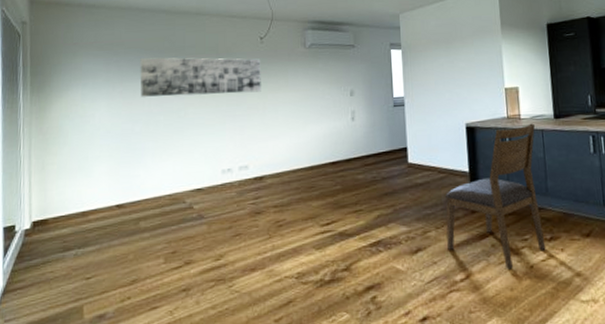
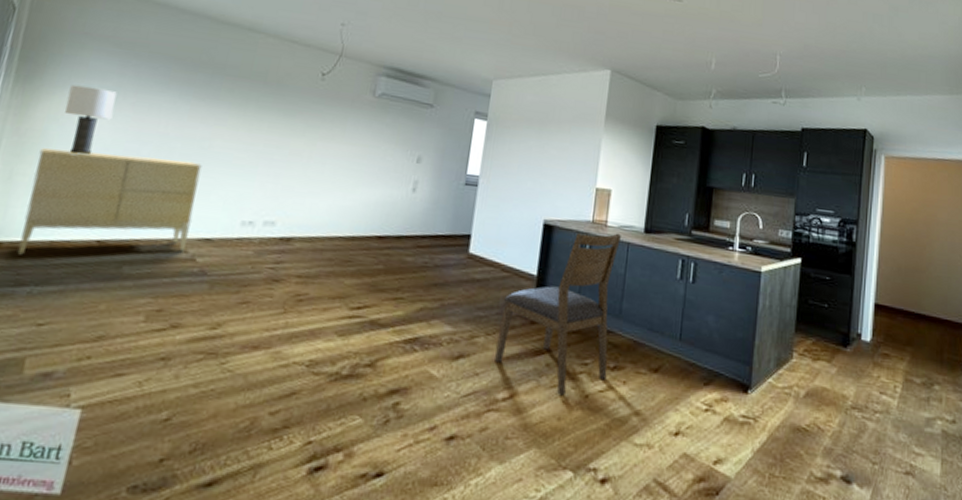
sideboard: none [60,129,184,227] -> present [17,148,202,255]
lamp: none [71,85,108,140] -> present [64,84,117,156]
wall art: present [140,57,261,97] -> none [157,67,318,137]

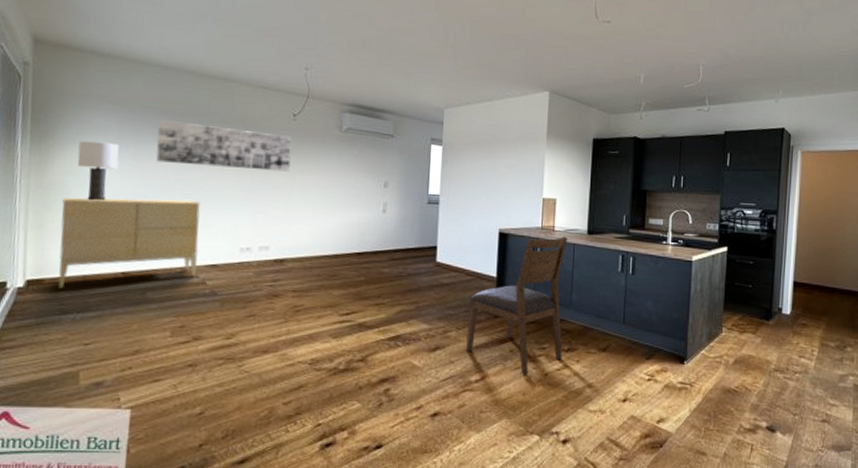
wall art: none [157,67,318,137] -> present [156,119,292,172]

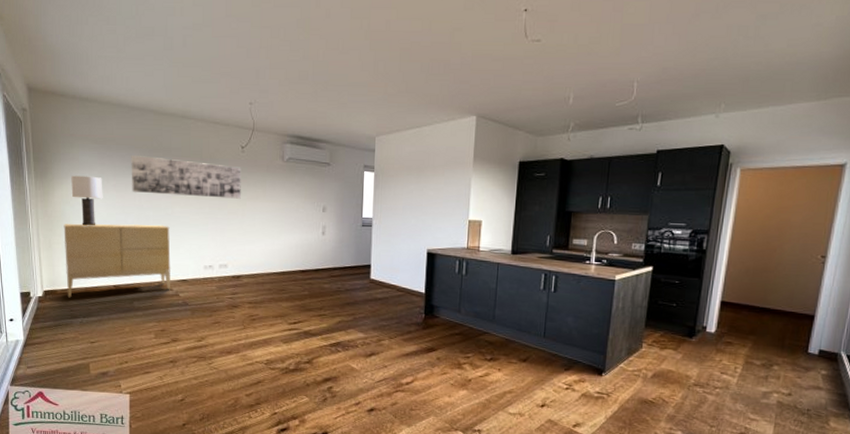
chair: present [466,236,567,375] -> none [398,256,492,380]

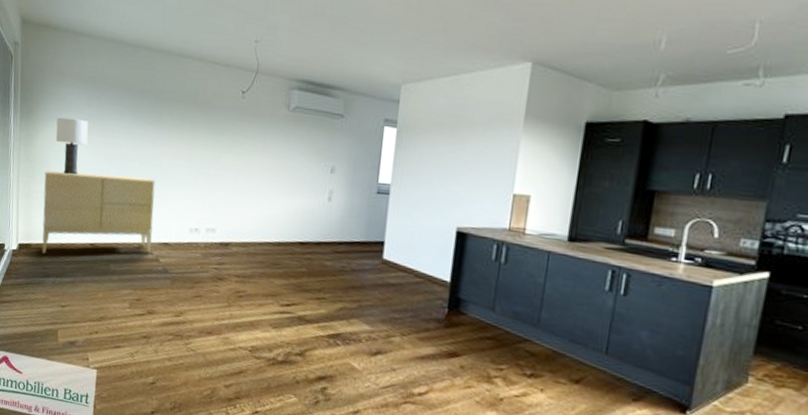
wall art: present [131,154,241,199] -> none [118,96,240,153]

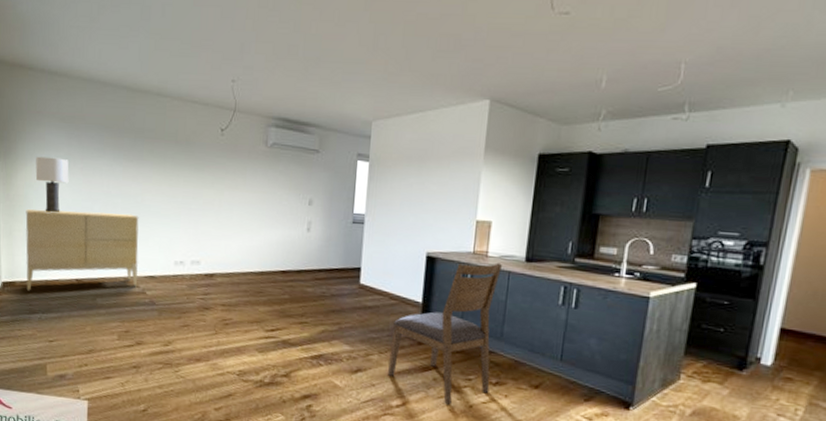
chair: none [410,241,541,396] -> present [388,262,502,405]

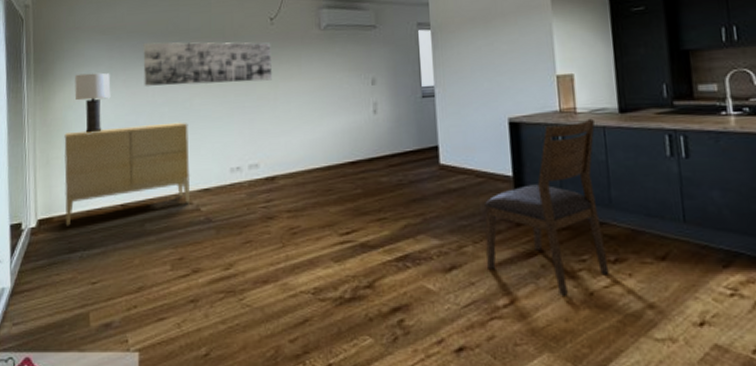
wall art: none [100,135,220,188] -> present [143,42,272,86]

